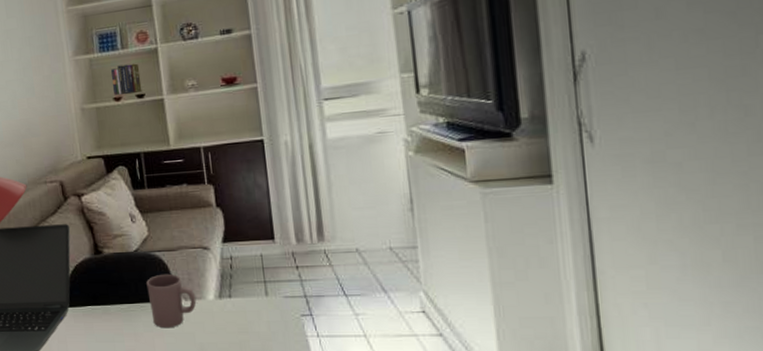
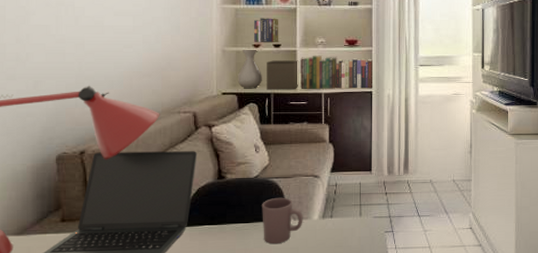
vase: none [100,101,129,150] -> present [237,48,262,89]
decorative box: none [131,110,172,149] -> present [267,60,299,90]
books: none [171,100,218,144] -> present [302,55,337,89]
books: none [213,98,263,140] -> present [336,58,372,89]

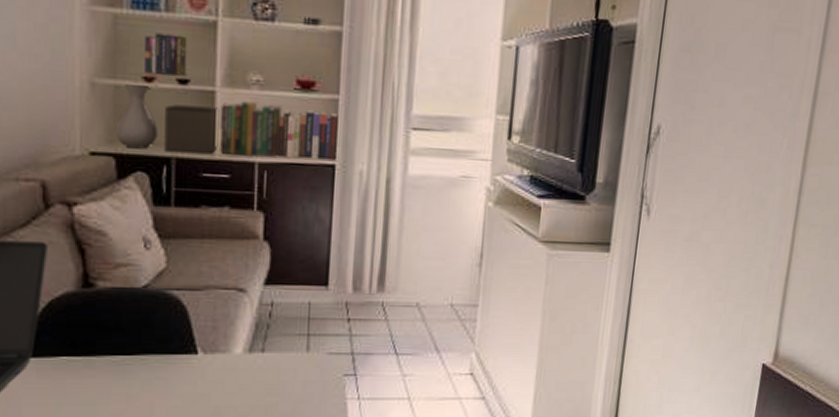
mug: present [262,197,303,244] -> none [153,318,219,388]

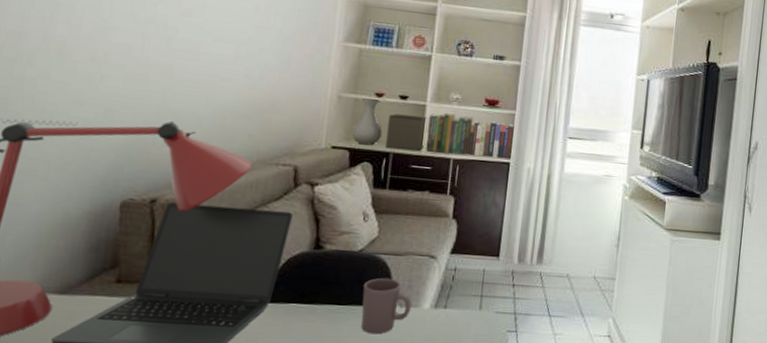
books: present [145,33,188,76] -> none [377,62,410,94]
mug: none [153,318,219,388] -> present [361,277,412,334]

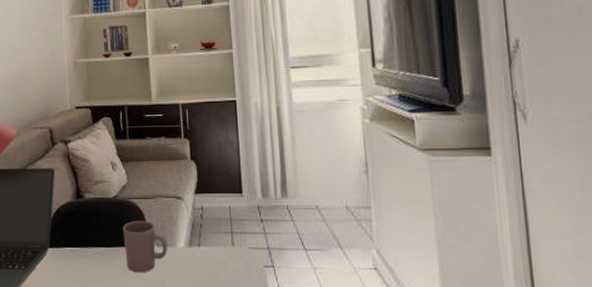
vase: present [351,96,382,146] -> none [89,58,115,102]
books: none [377,62,410,94] -> present [103,24,130,52]
decorative box: present [385,114,428,152] -> none [118,69,154,102]
books: present [427,112,473,155] -> none [155,61,195,100]
books: present [468,121,514,159] -> none [193,62,236,99]

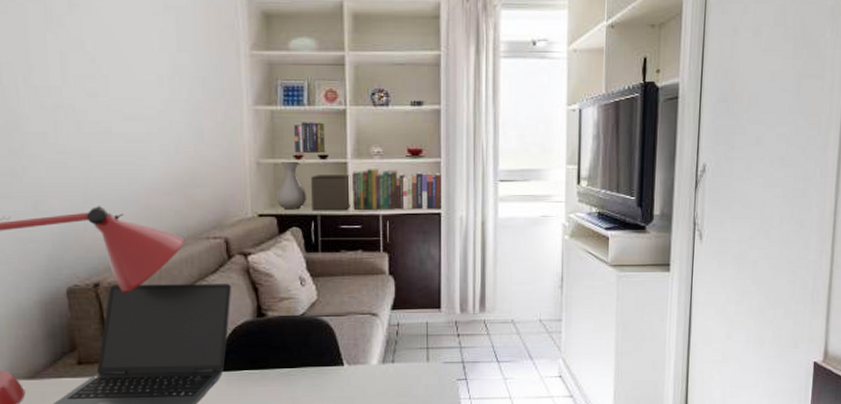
vase: none [89,58,115,102] -> present [276,159,306,210]
decorative box: none [118,69,154,102] -> present [311,175,352,211]
mug: present [122,220,168,273] -> none [310,338,360,393]
books: none [155,61,195,100] -> present [354,168,398,210]
books: none [193,62,236,99] -> present [396,172,441,210]

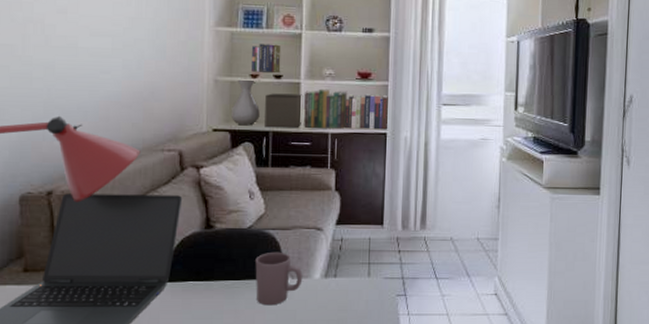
mug: none [310,338,360,393] -> present [255,251,303,306]

